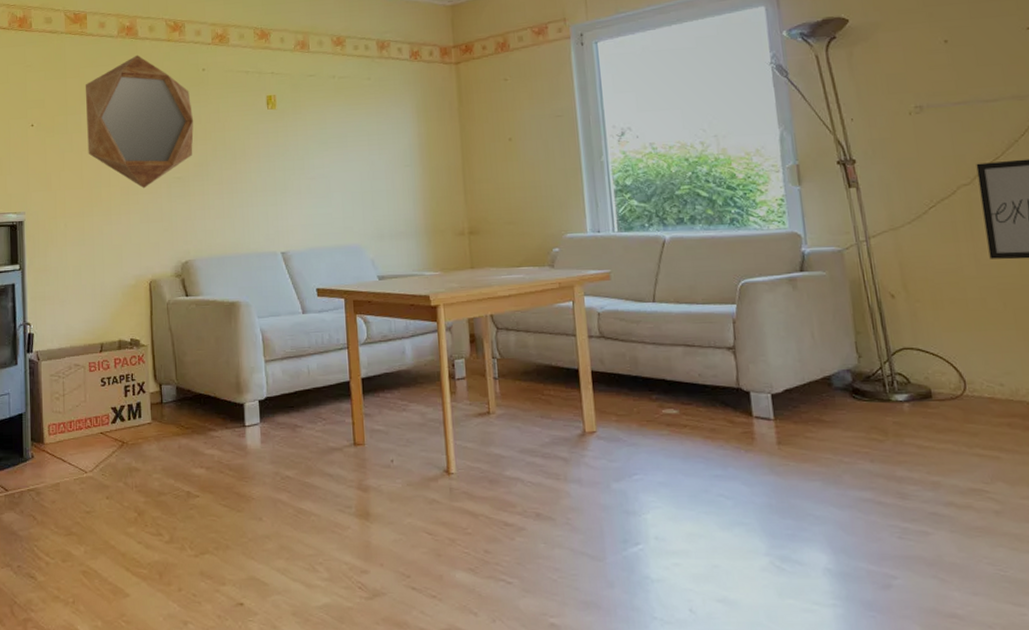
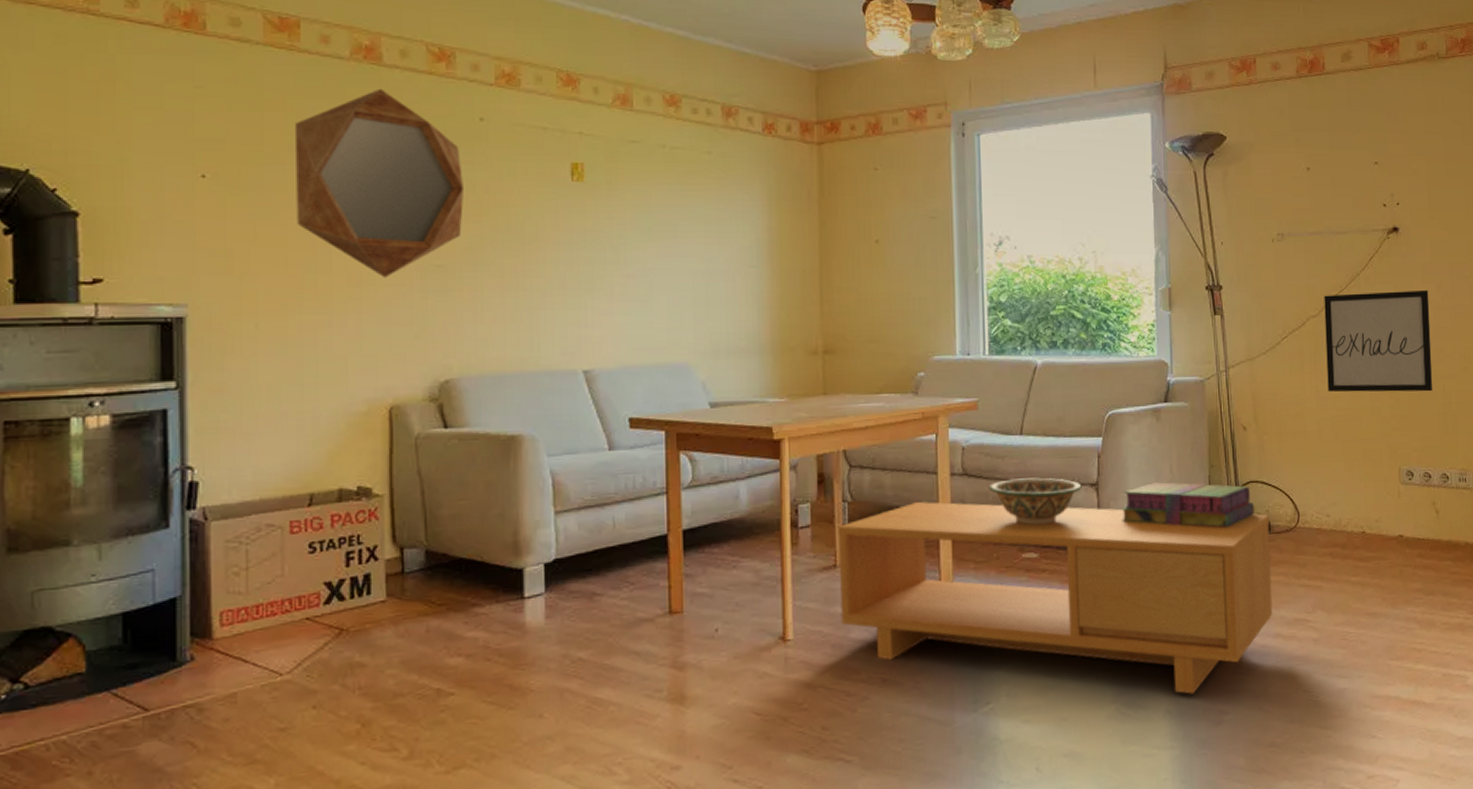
coffee table: none [489,360,942,555] -> present [837,502,1273,694]
decorative bowl: none [625,341,719,384] -> present [988,477,1082,525]
stack of books: none [761,347,911,394] -> present [1121,482,1254,529]

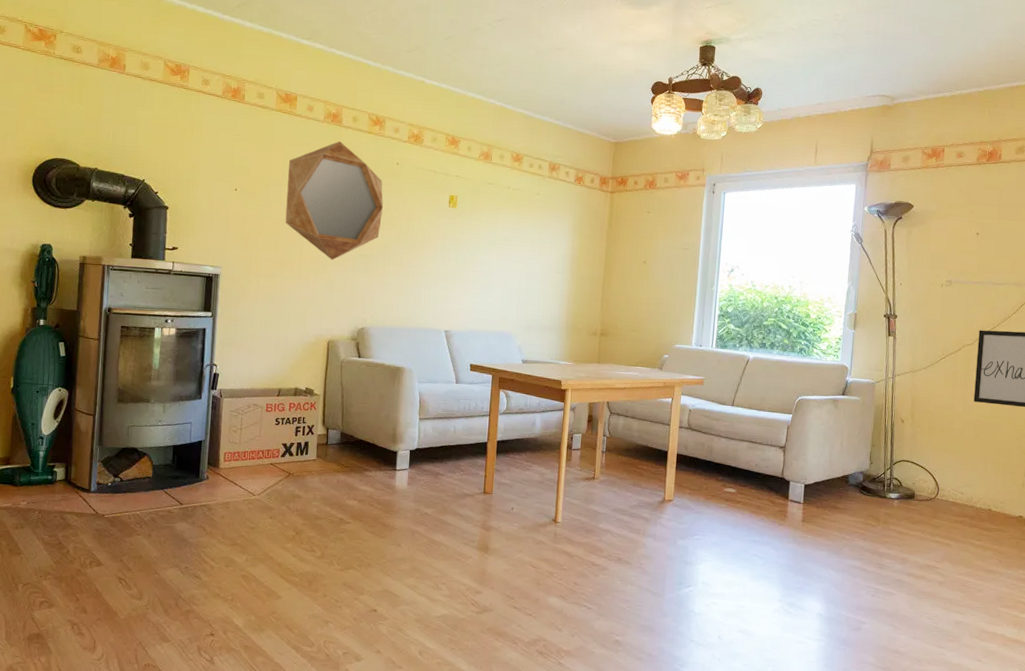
coffee table: present [837,502,1273,694] -> none [594,443,914,605]
decorative bowl: present [988,477,1082,525] -> none [705,435,773,471]
stack of books: present [1121,482,1254,529] -> none [800,451,904,492]

